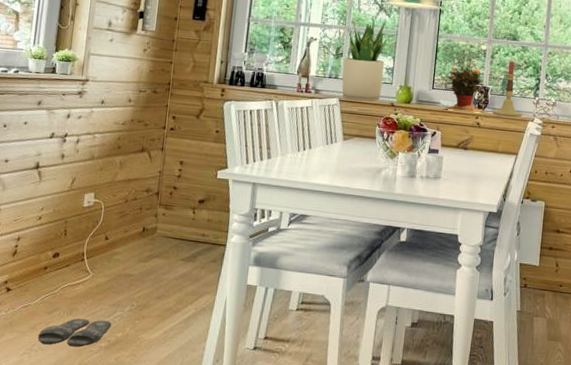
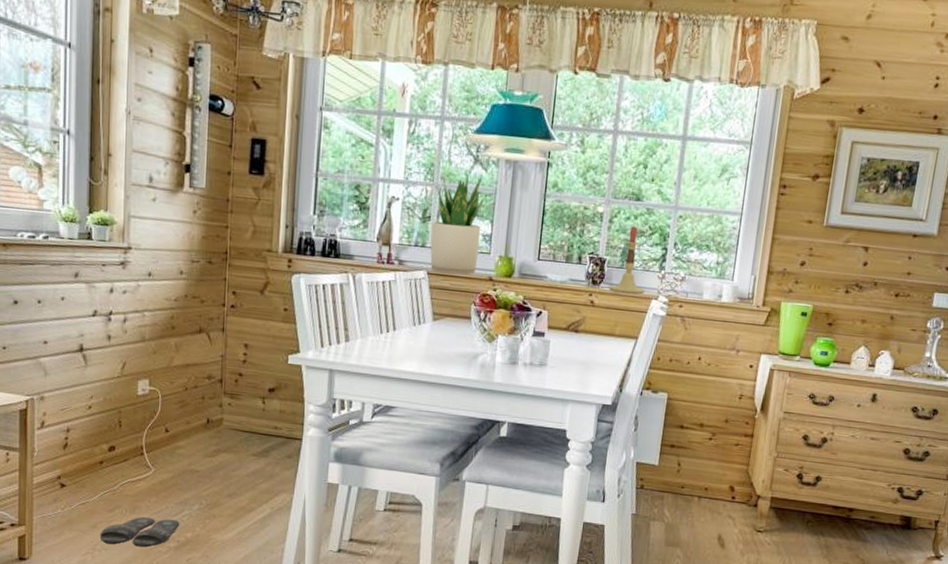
flower arrangement: present [444,63,484,113] -> none [551,229,600,289]

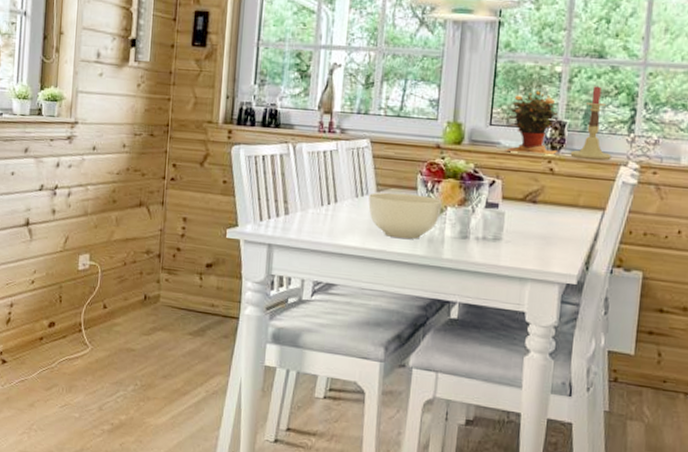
slippers: present [100,516,180,547] -> none [36,396,115,429]
bowl: none [425,321,494,365] -> present [368,192,442,240]
planter: present [430,174,485,275] -> none [373,37,432,143]
flower arrangement: none [551,229,600,289] -> present [505,91,559,156]

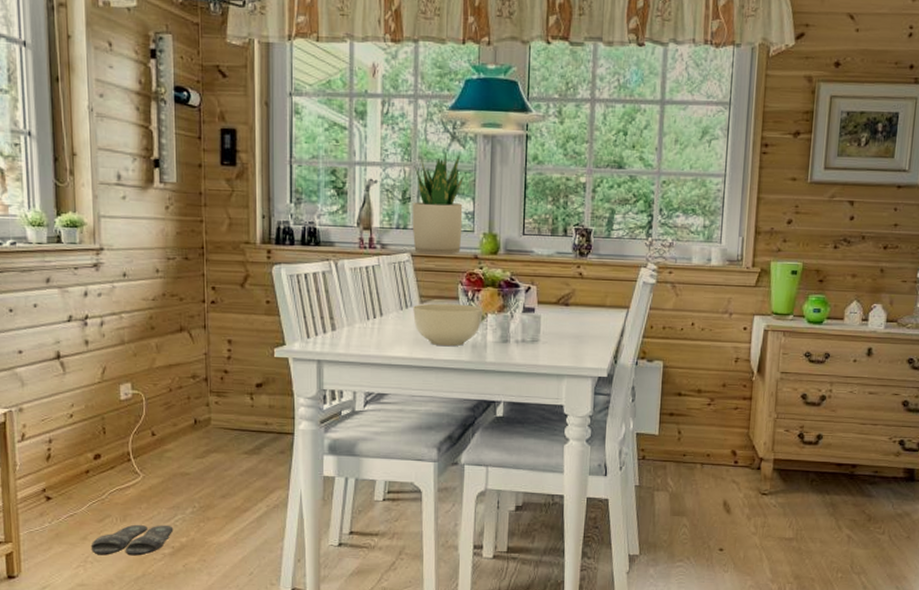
slippers: none [36,396,115,429] -> present [90,524,174,556]
planter: none [373,37,432,143] -> present [412,152,465,255]
flower arrangement: present [505,91,559,156] -> none [536,201,586,261]
candlestick: present [570,86,612,161] -> none [596,195,633,264]

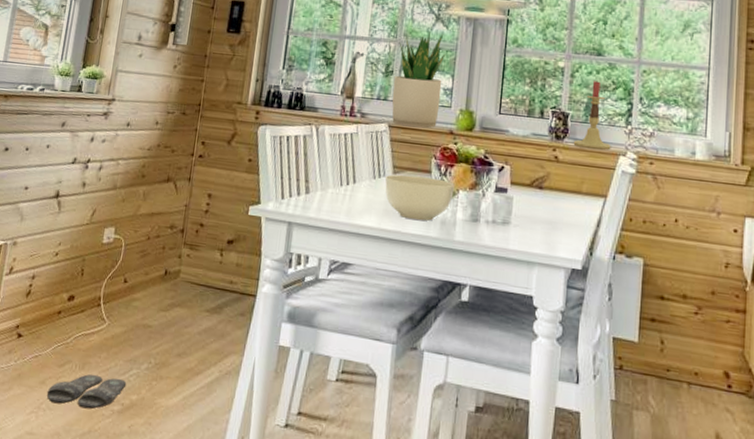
candlestick: none [596,195,633,264] -> present [573,81,611,151]

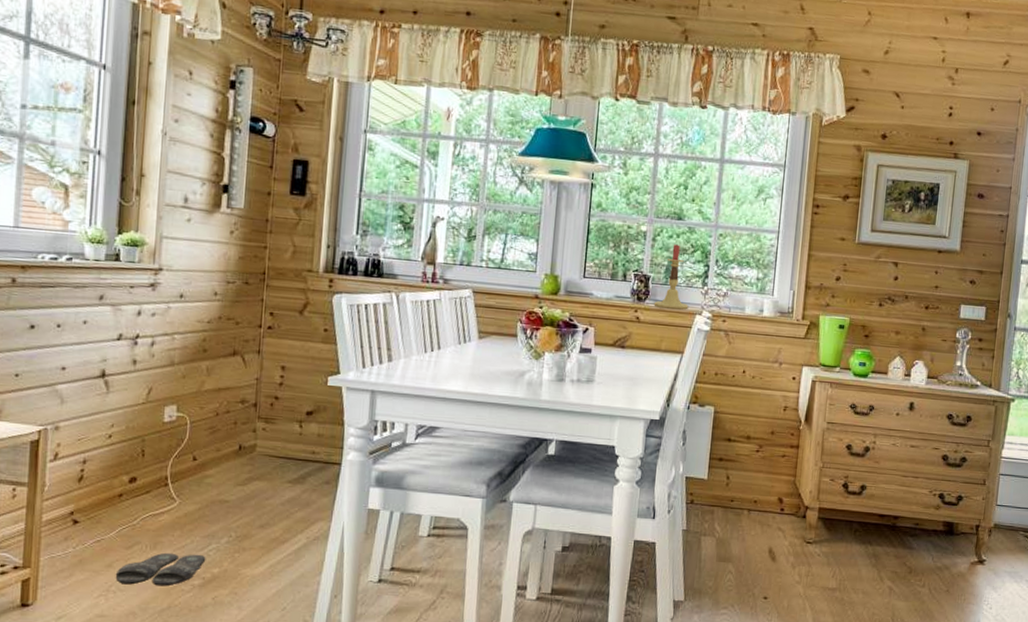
bowl: present [385,174,455,221] -> none [470,339,540,383]
planter: present [392,31,446,129] -> none [475,195,530,293]

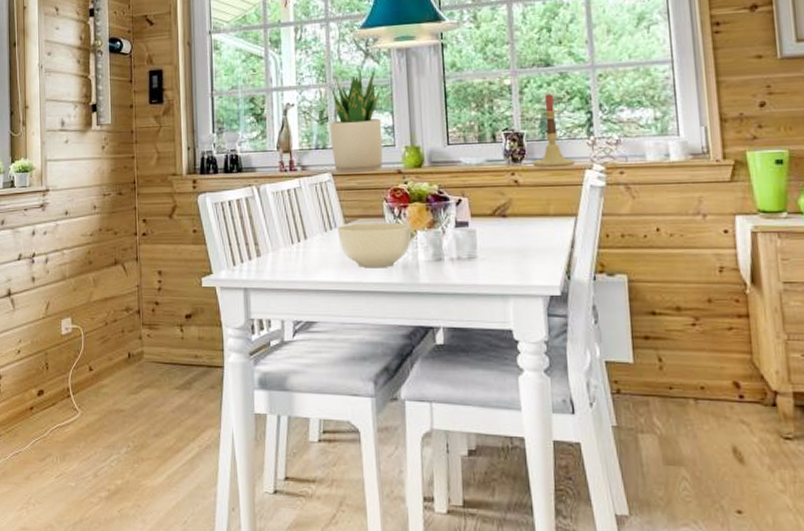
slippers: present [115,552,206,586] -> none [33,464,109,499]
bowl: none [470,339,540,383] -> present [336,222,412,268]
planter: none [475,195,530,293] -> present [329,69,383,173]

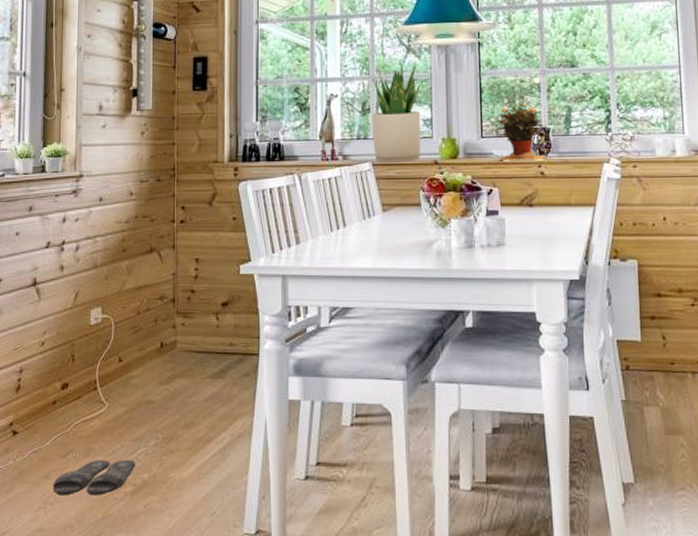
slippers: none [33,464,109,499] -> present [52,459,136,496]
bowl: present [336,222,412,268] -> none [375,210,446,255]
flower arrangement: none [461,105,520,170] -> present [494,102,547,161]
candlestick: present [532,94,575,168] -> none [557,93,595,161]

